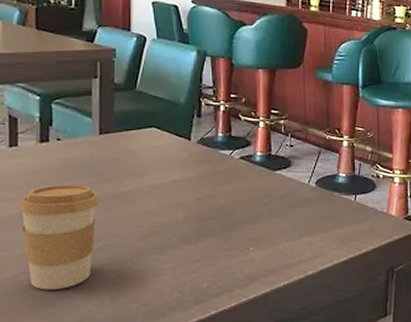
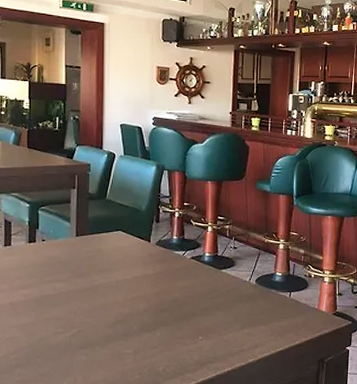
coffee cup: present [19,185,99,290] -> none [10,279,75,369]

